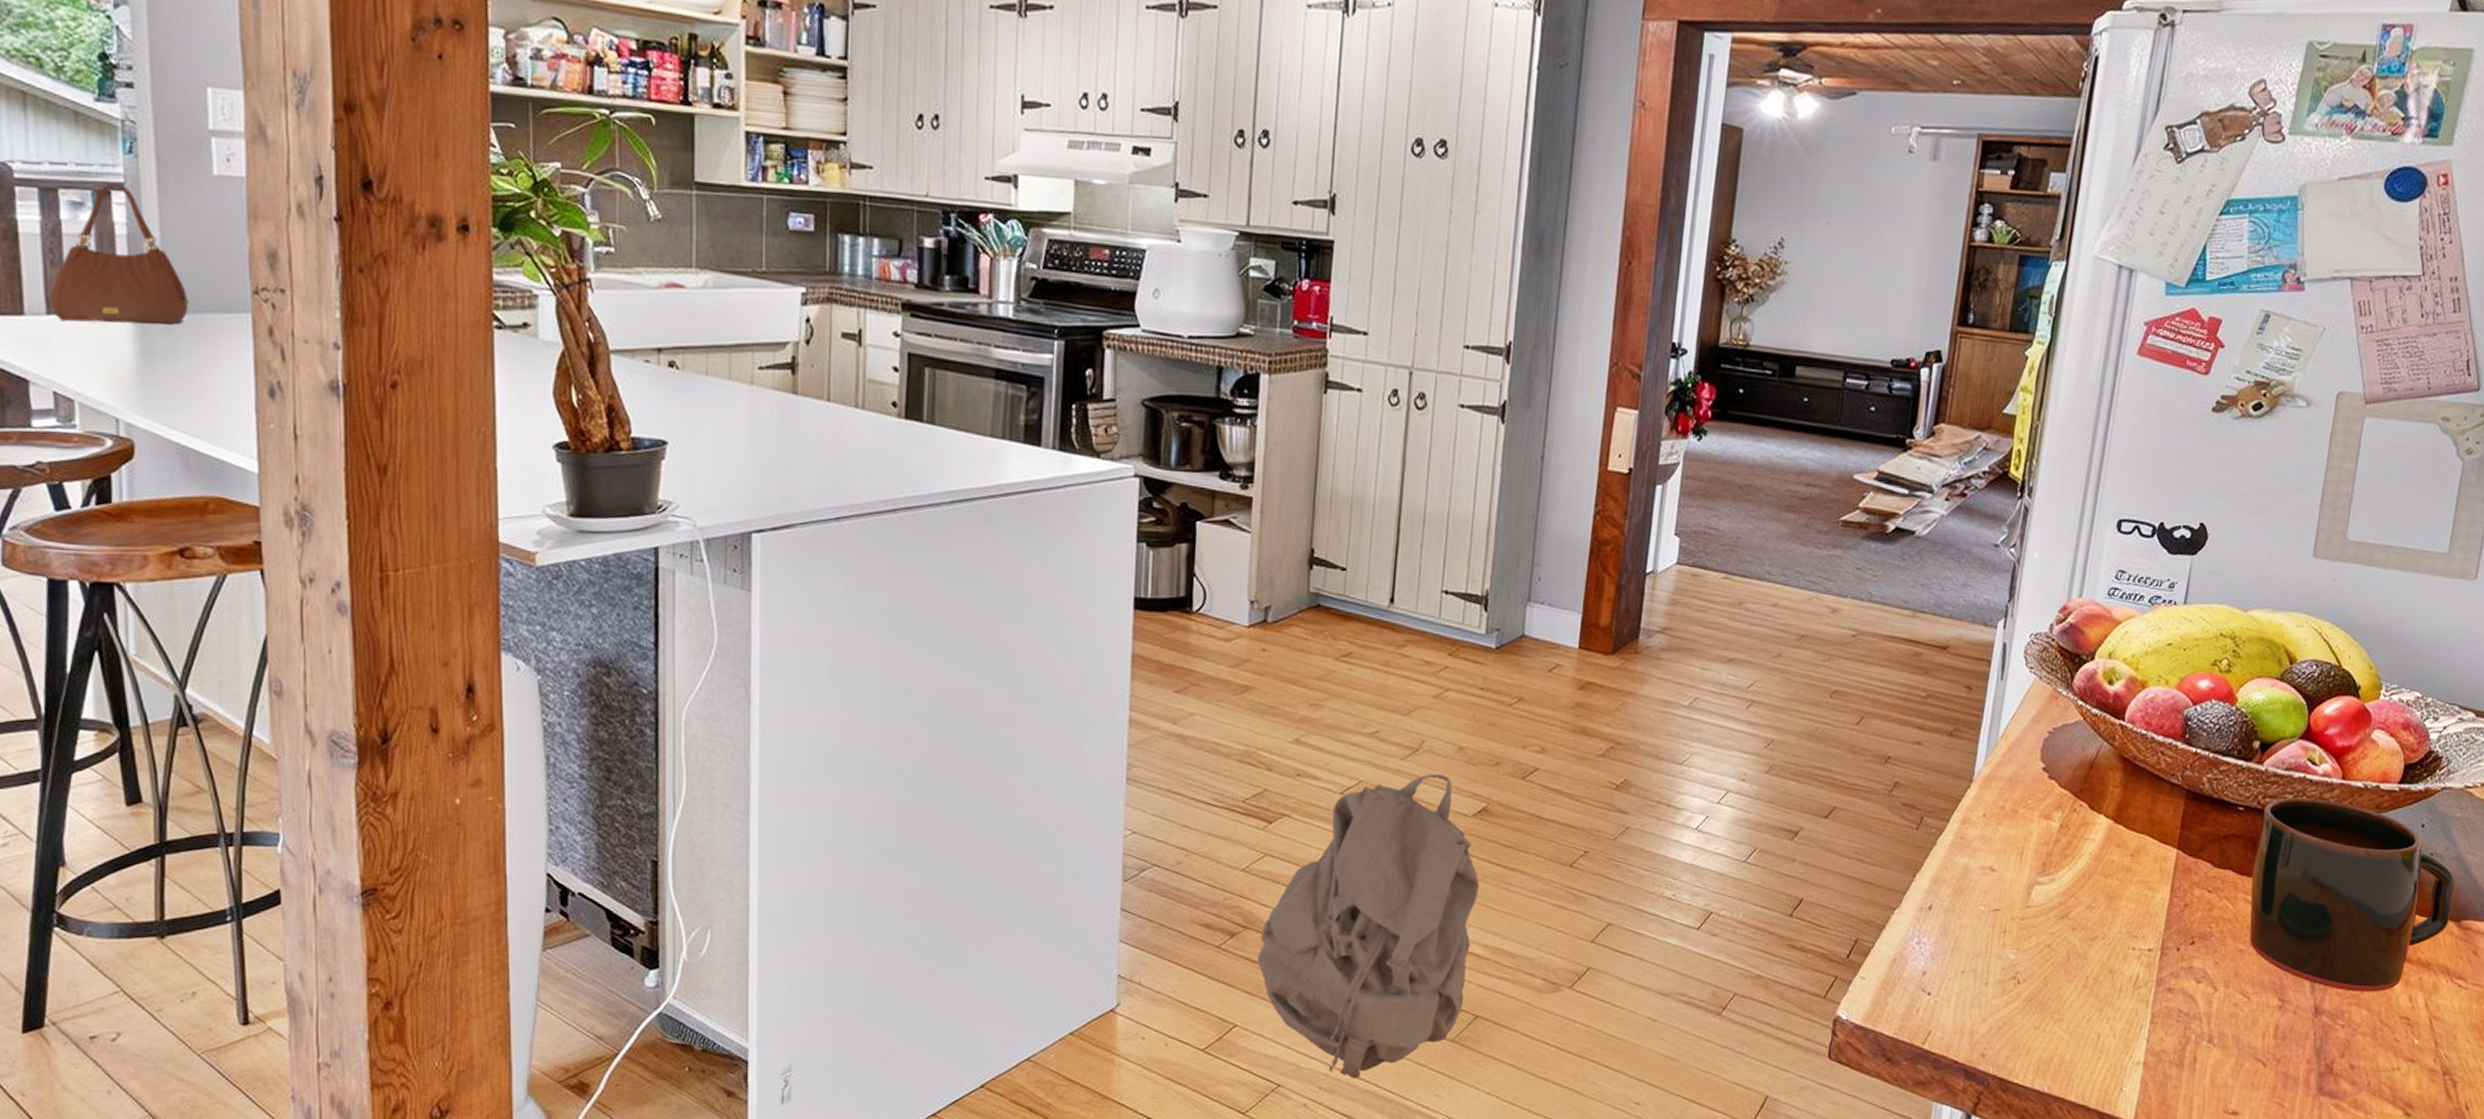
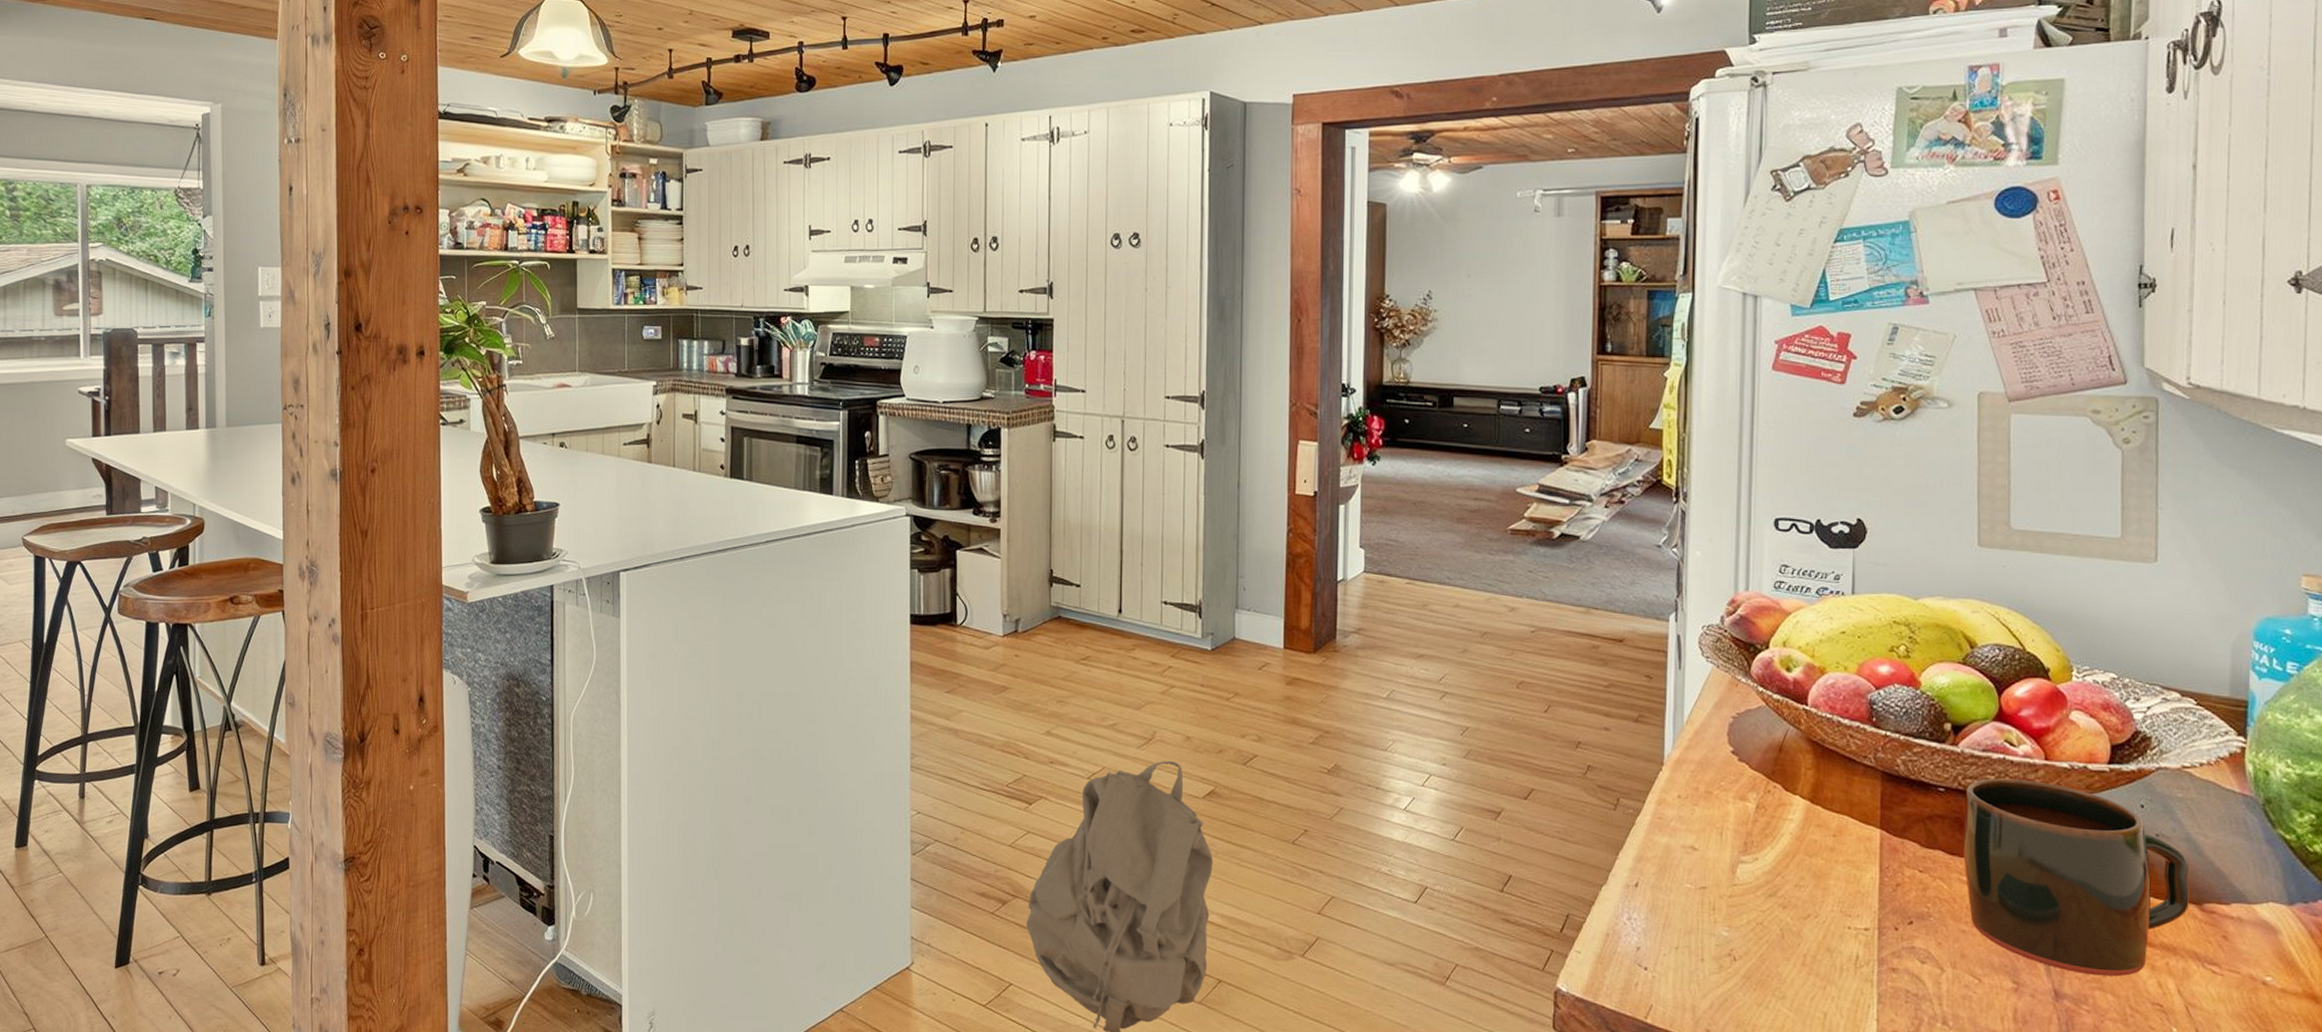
handbag: present [48,183,189,325] -> none [155,338,242,437]

